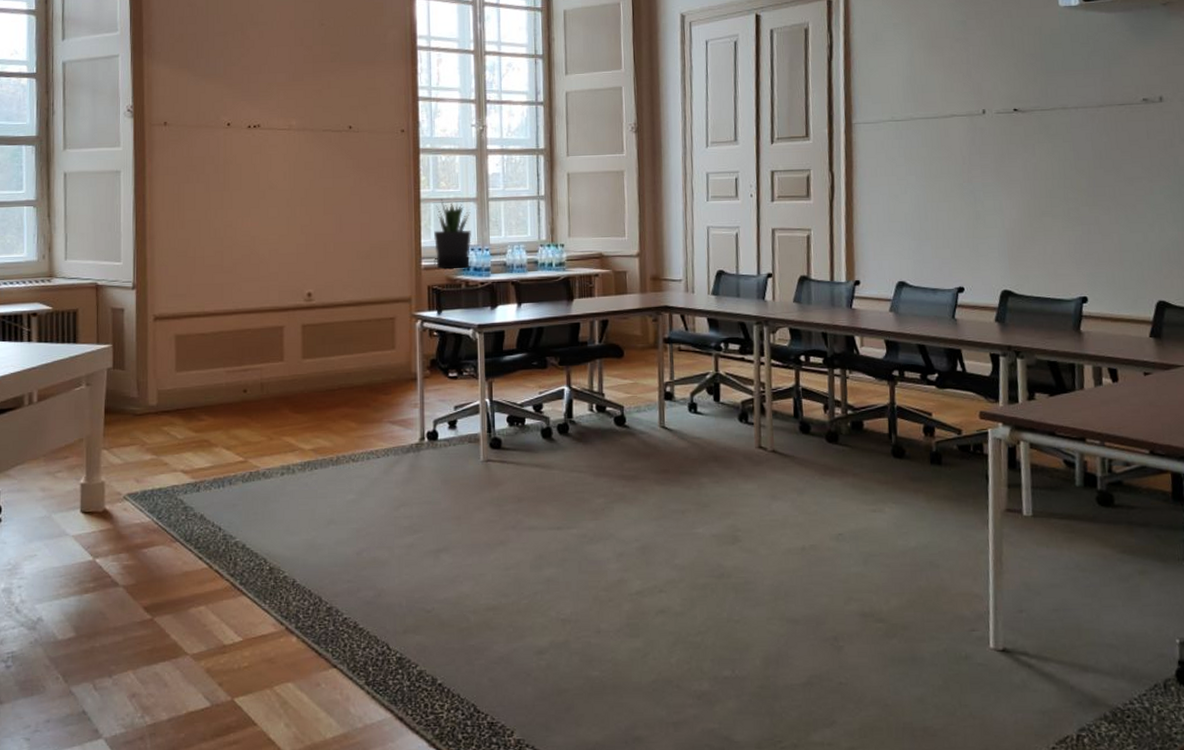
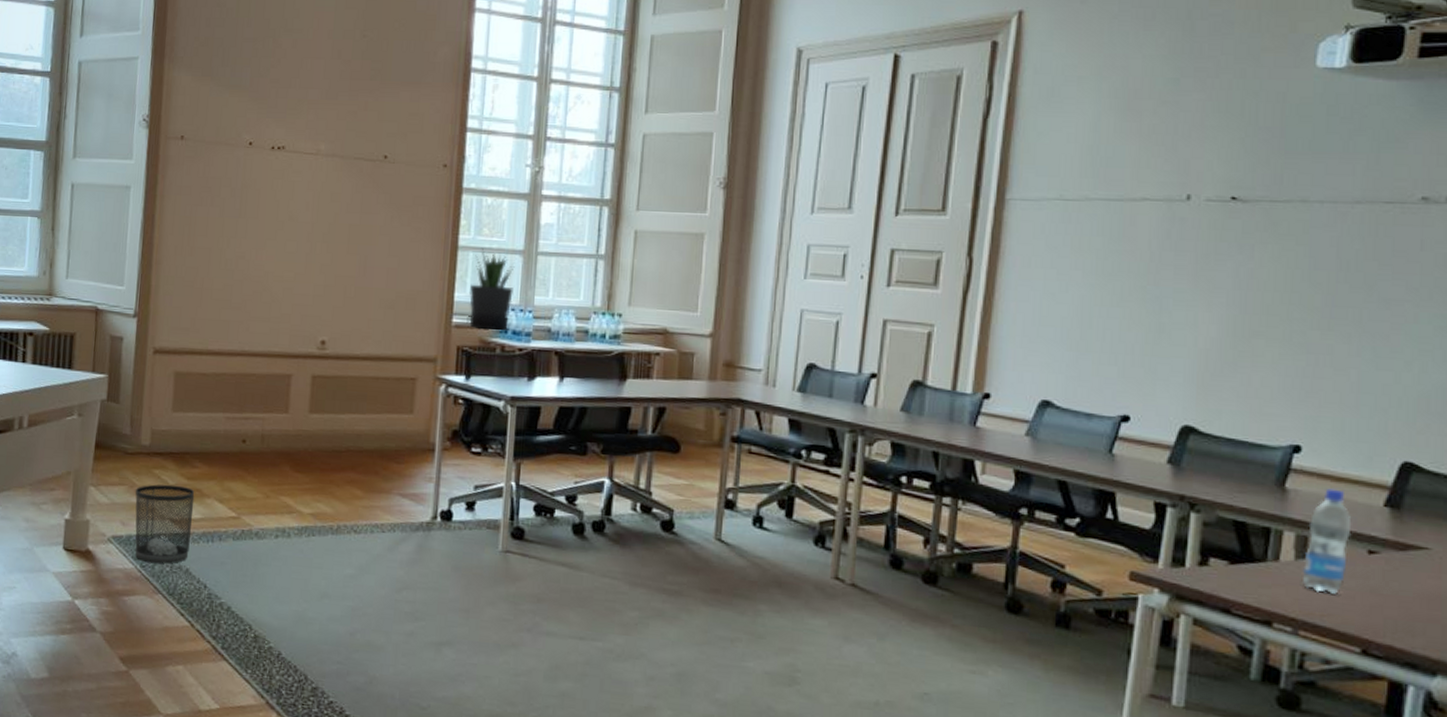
waste bin: none [146,438,203,513] -> present [135,484,195,564]
bottle: none [1100,328,1131,410] -> present [1301,488,1352,594]

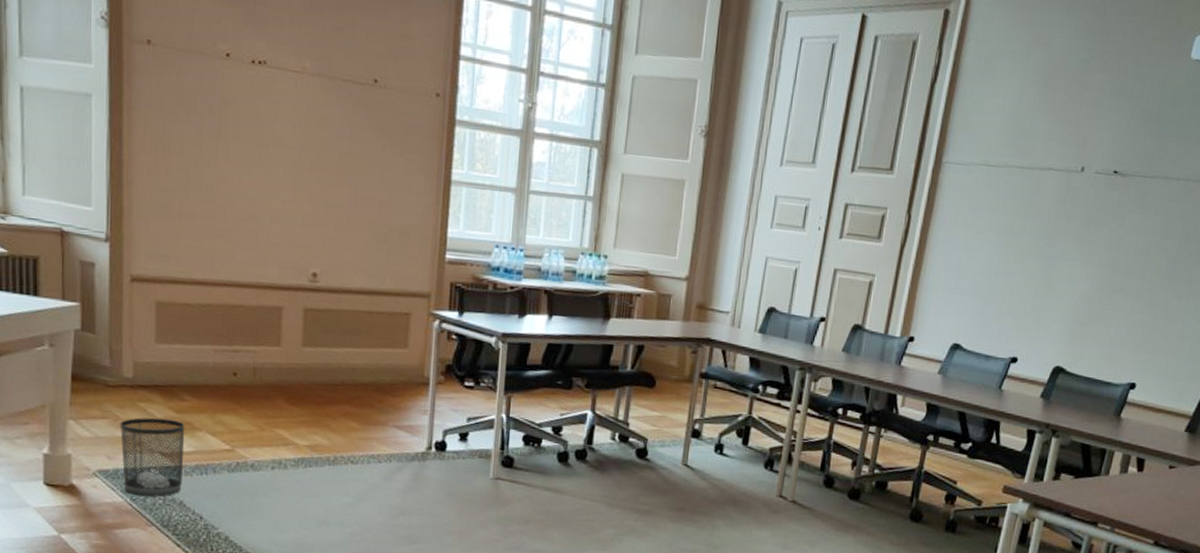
planter: present [469,247,515,331] -> none [462,183,507,269]
bottle: present [1301,488,1352,594] -> none [1121,417,1162,500]

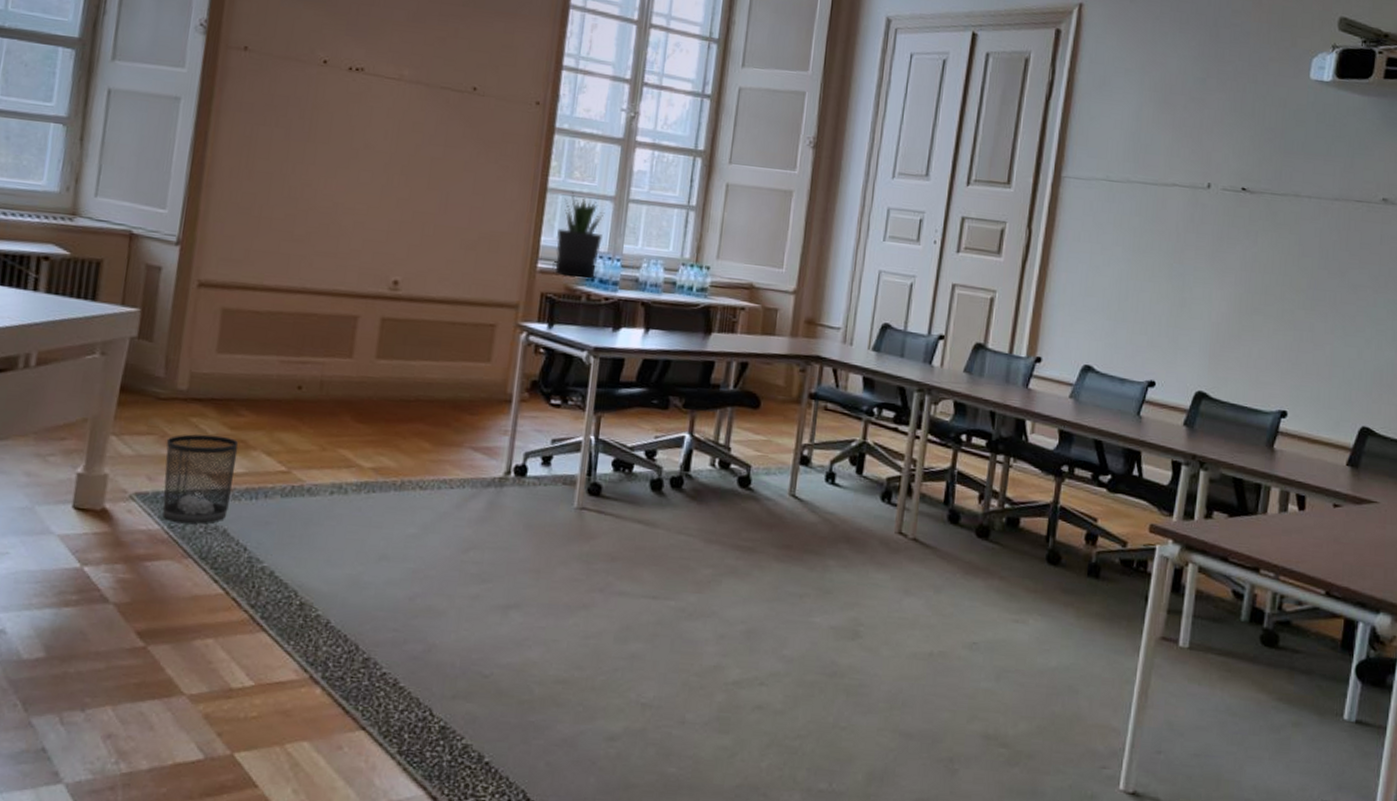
planter: none [462,183,507,269] -> present [555,191,605,279]

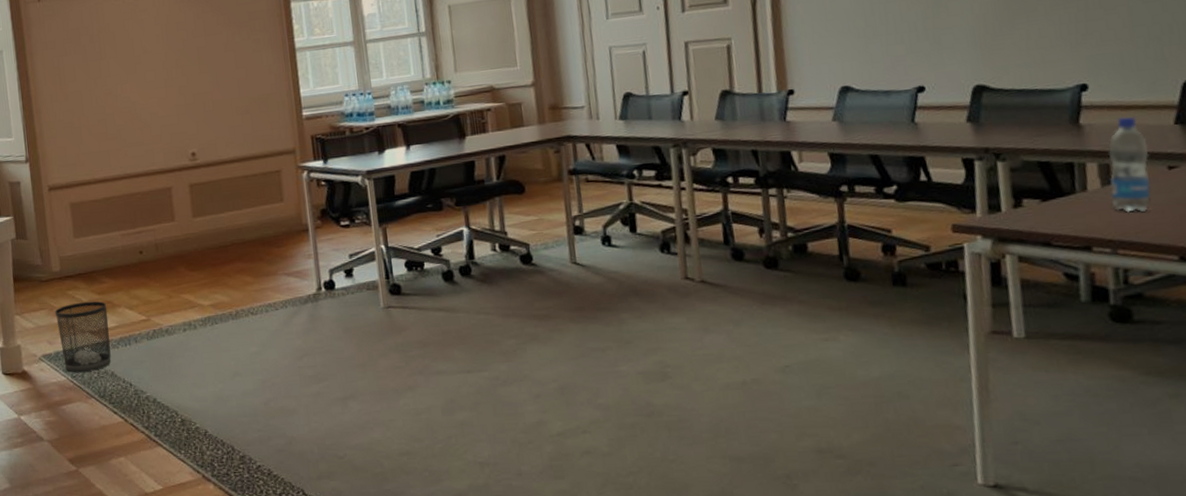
planter: present [555,191,605,279] -> none [312,46,352,118]
bottle: none [1283,449,1323,543] -> present [1108,117,1151,213]

